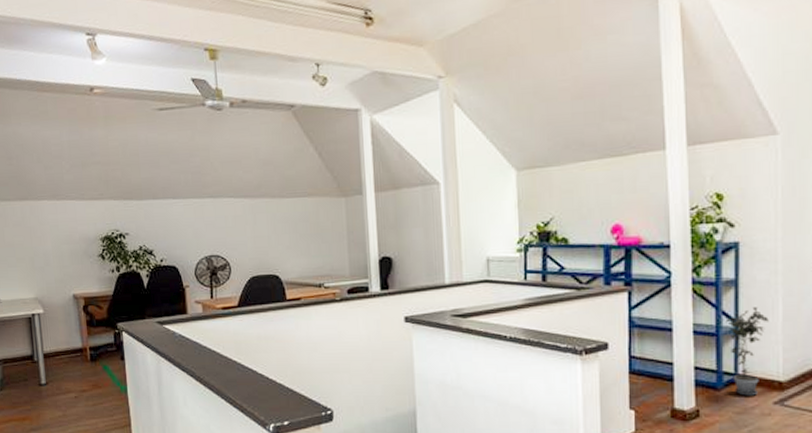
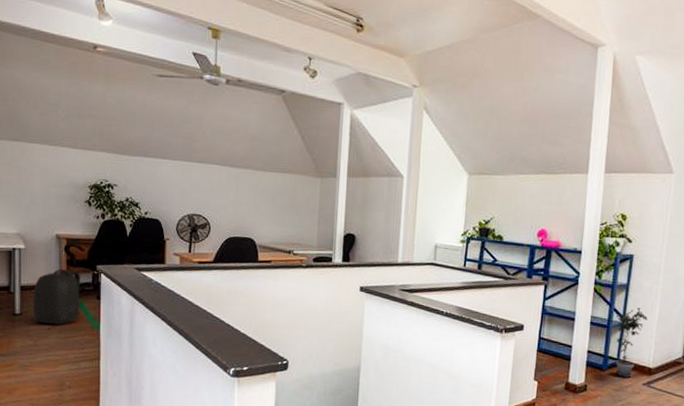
backpack: none [56,331,109,391] -> present [33,269,83,325]

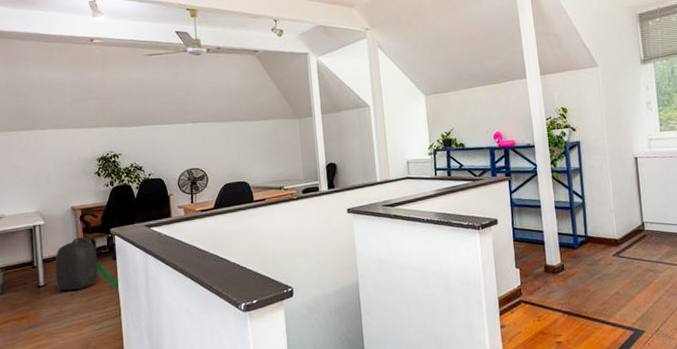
potted plant: present [615,308,648,377] -> none [576,187,604,252]

